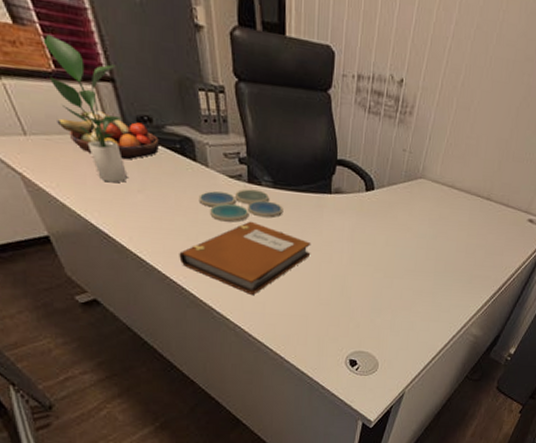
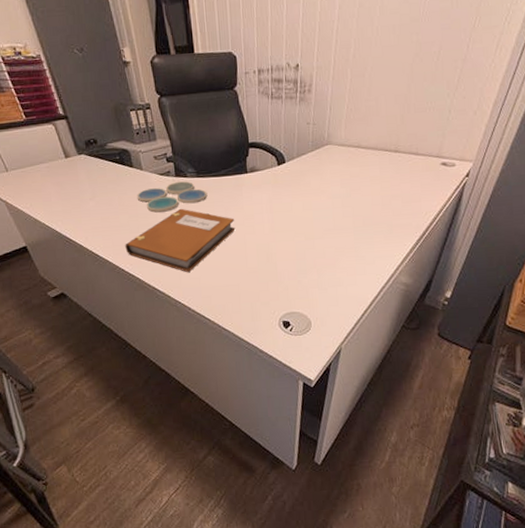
potted plant: present [43,34,128,183] -> none [17,94,82,197]
fruit bowl: present [57,111,160,160] -> none [28,143,104,177]

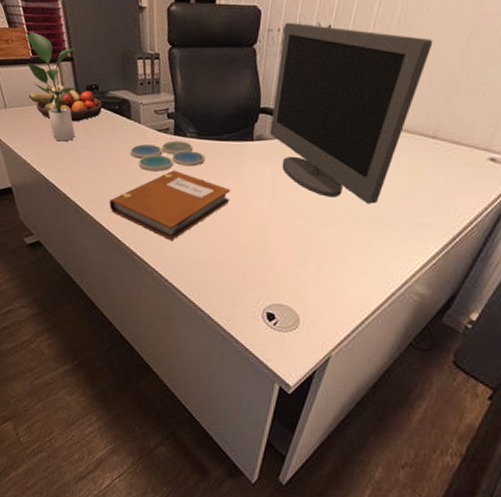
potted plant: none [17,94,82,197] -> present [27,31,76,142]
fruit bowl: none [28,143,104,177] -> present [28,85,103,122]
monitor: none [258,64,384,215] -> present [269,23,433,204]

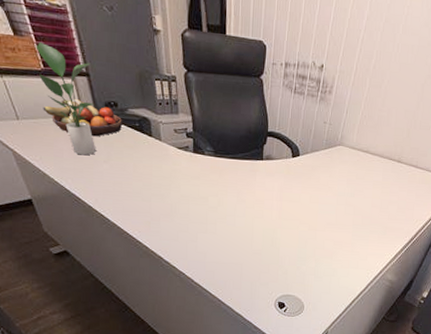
notebook: present [109,170,231,240] -> none [135,184,246,246]
drink coaster: present [130,140,206,172] -> none [152,158,223,185]
monitor: present [269,23,433,204] -> none [276,59,399,213]

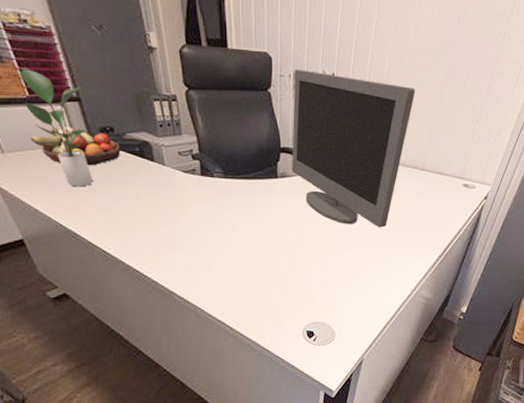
monitor: none [276,59,399,213] -> present [291,70,416,228]

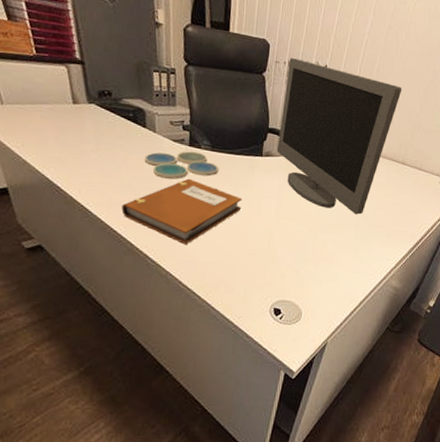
potted plant: present [19,67,93,187] -> none [29,28,87,144]
fruit bowl: present [30,127,121,166] -> none [30,86,116,126]
notebook: none [141,209,263,277] -> present [121,178,243,244]
drink coaster: none [157,181,235,212] -> present [144,151,219,179]

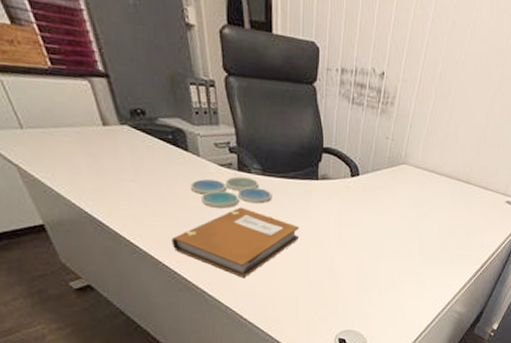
monitor: present [276,58,402,215] -> none [333,64,467,240]

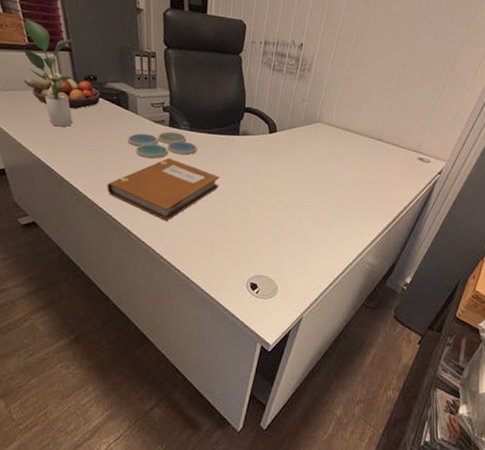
potted plant: none [40,33,122,173] -> present [22,18,74,127]
fruit bowl: none [52,105,153,151] -> present [24,72,101,109]

